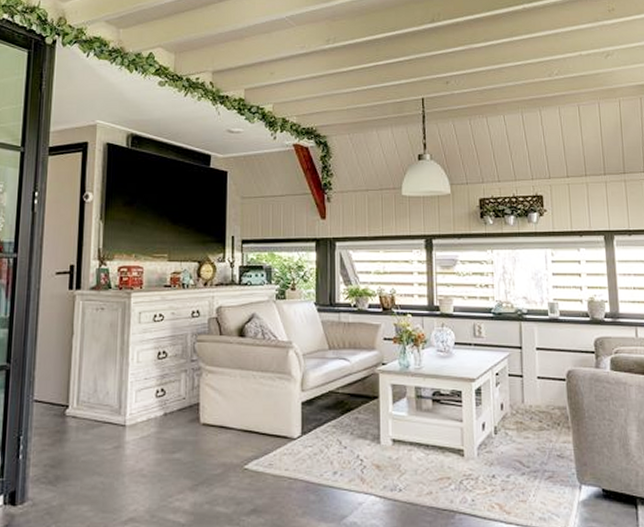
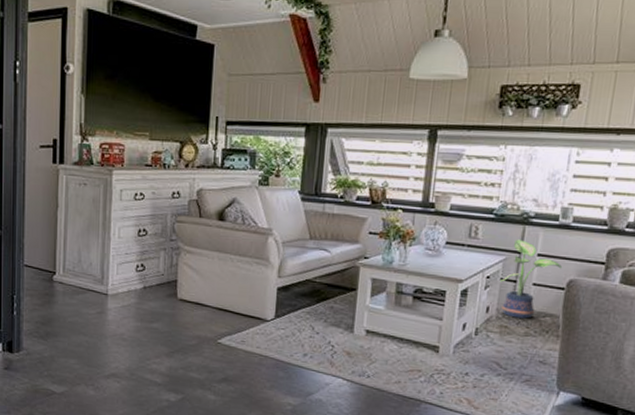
potted plant: none [509,335,560,413] -> present [500,239,563,319]

